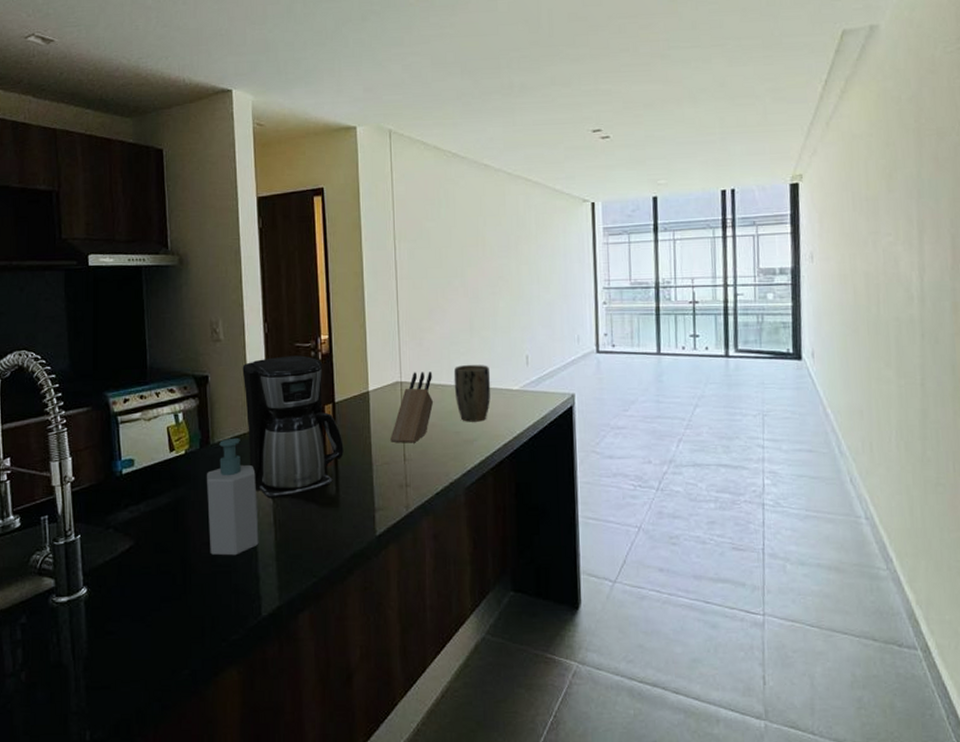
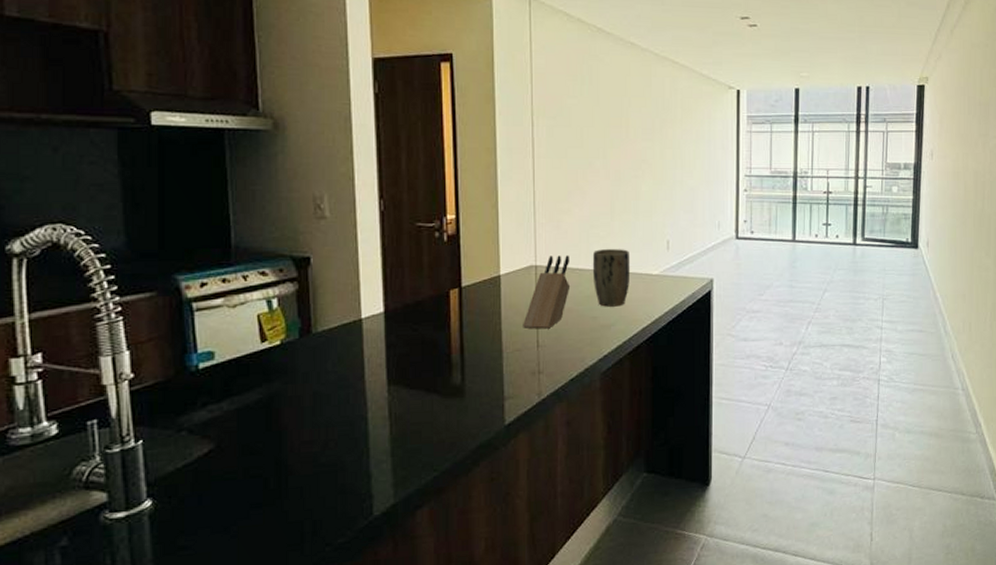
soap bottle: present [207,437,259,556] -> none [308,325,371,455]
coffee maker: present [242,355,344,499] -> none [352,236,471,391]

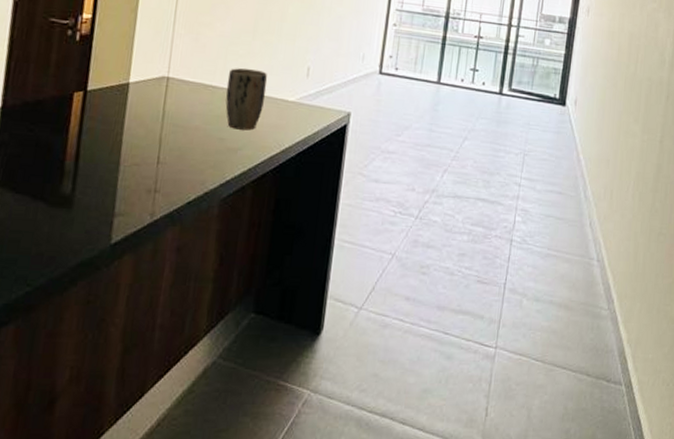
knife block: present [523,255,571,329] -> none [145,68,204,146]

